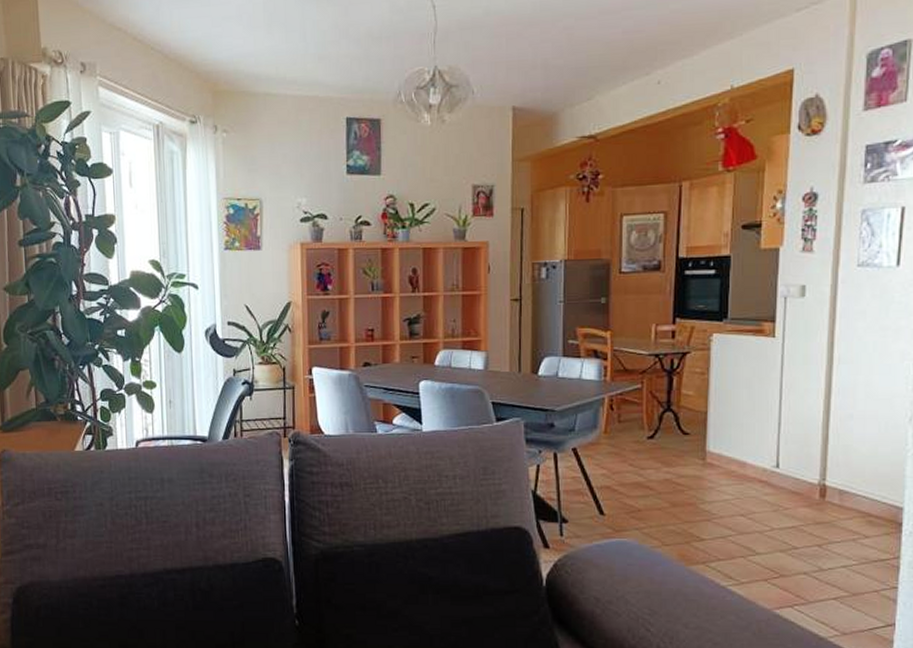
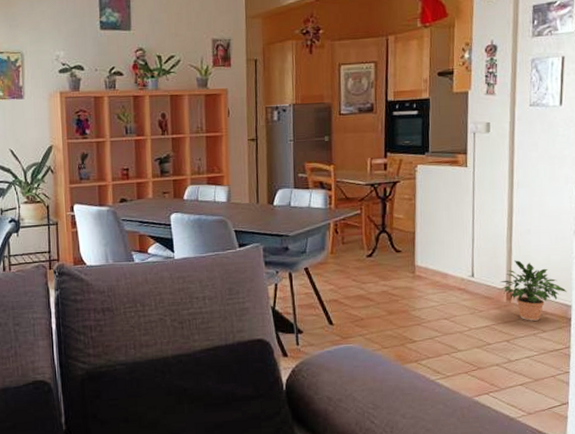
potted plant: none [812,450,898,524] -> present [500,260,567,321]

